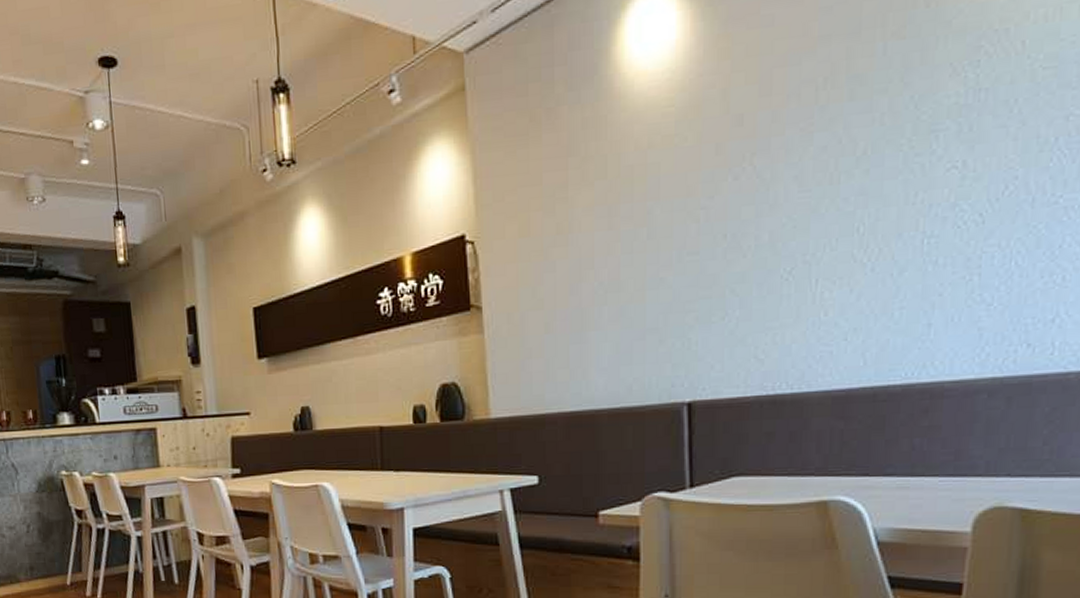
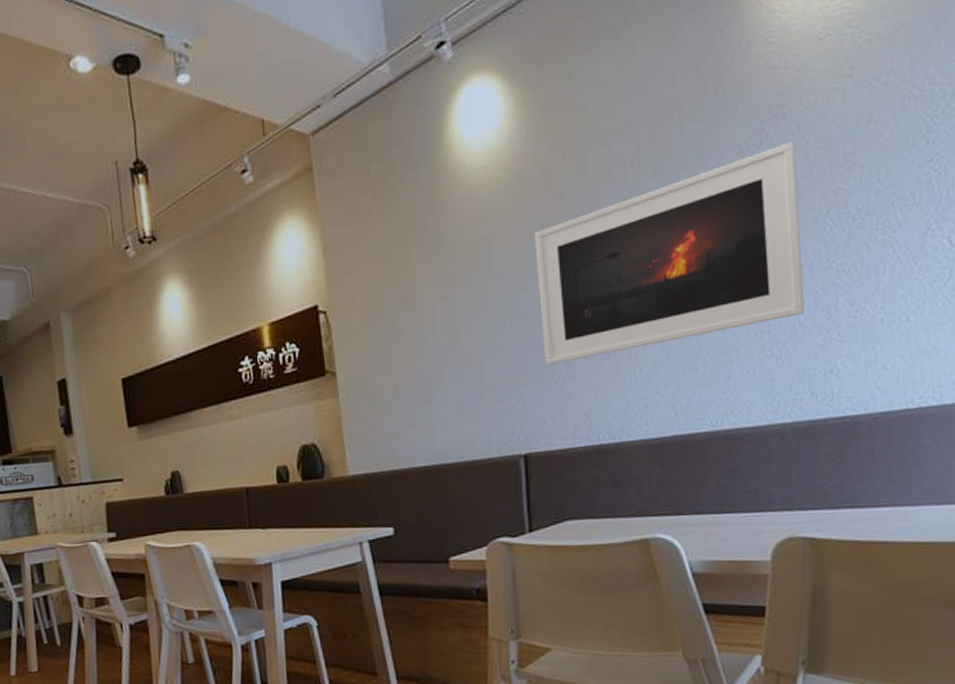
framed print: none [709,61,1024,305] -> present [535,142,805,365]

